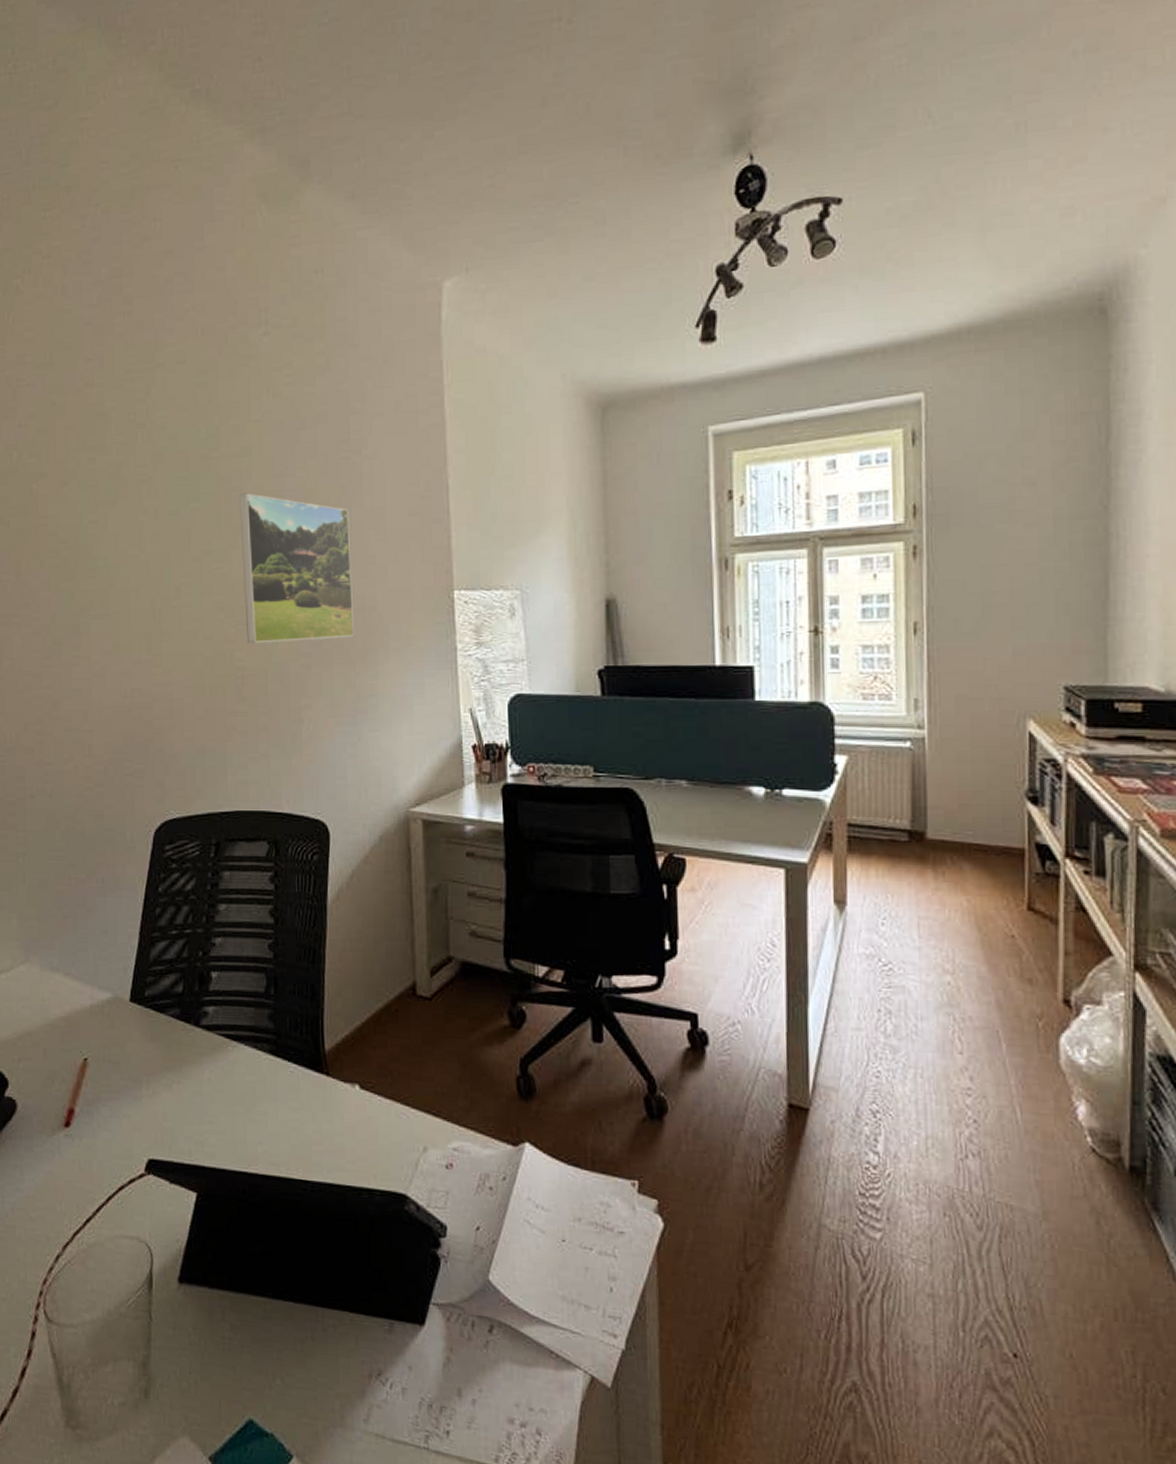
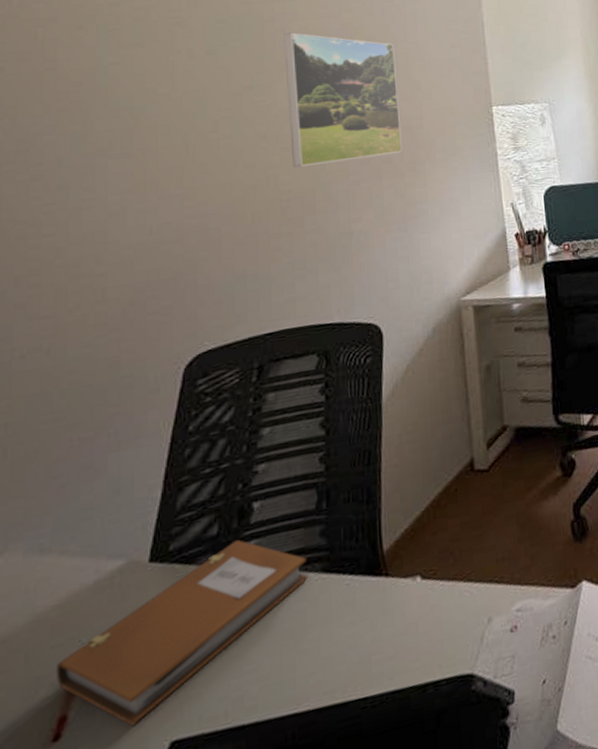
notebook: none [65,1001,257,1136] -> present [55,539,307,727]

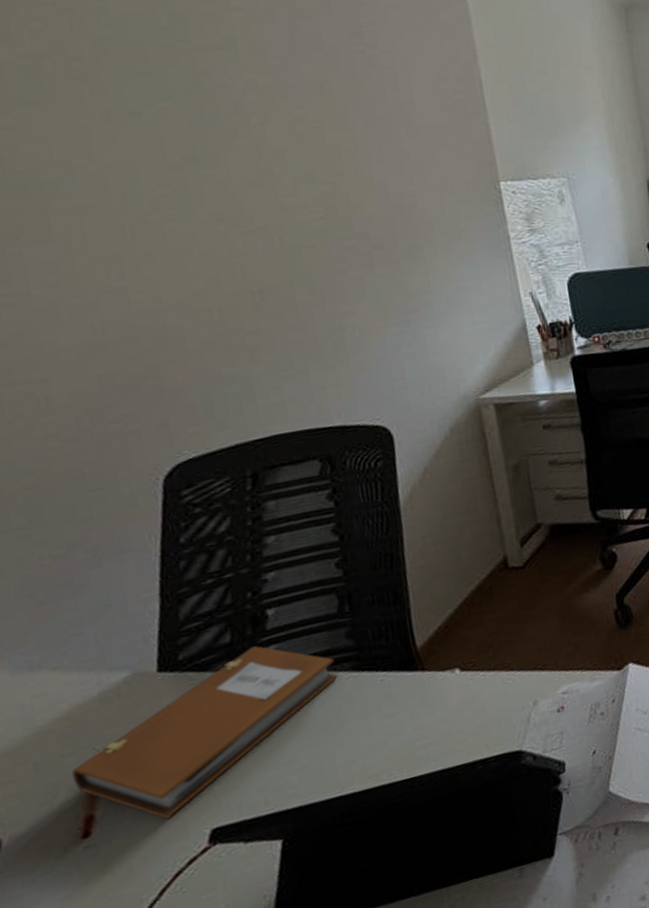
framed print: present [284,32,403,168] -> none [226,89,396,255]

